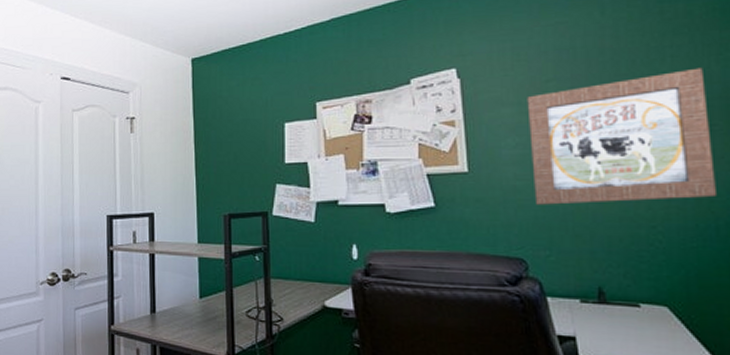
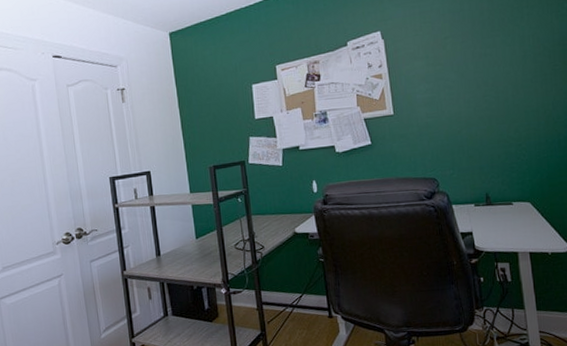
wall art: present [527,67,716,205] -> none [432,22,558,136]

